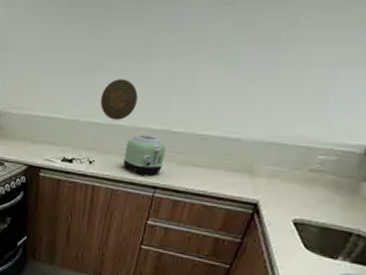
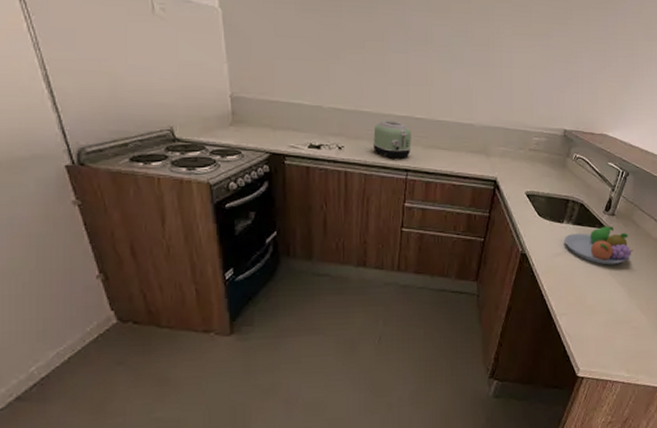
decorative plate: present [100,79,138,120] -> none [342,68,378,107]

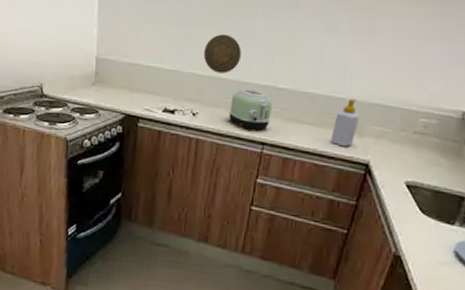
decorative plate: none [342,68,378,107] -> present [203,34,241,74]
soap bottle: none [464,124,486,167] -> present [331,98,359,147]

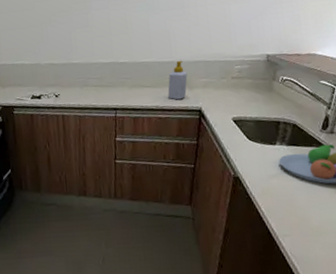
decorative plate: present [203,34,241,74] -> none [55,27,85,60]
toaster: present [229,89,272,131] -> none [84,67,118,100]

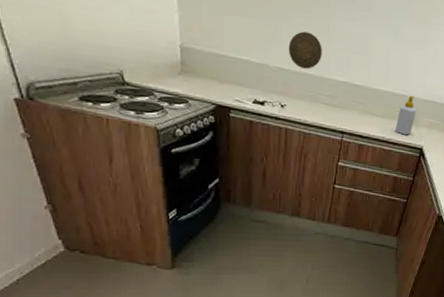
decorative plate: none [55,27,85,60] -> present [288,31,322,69]

